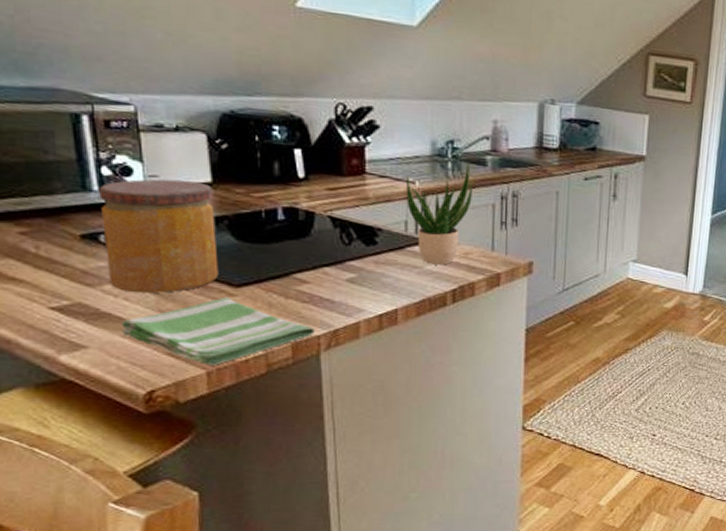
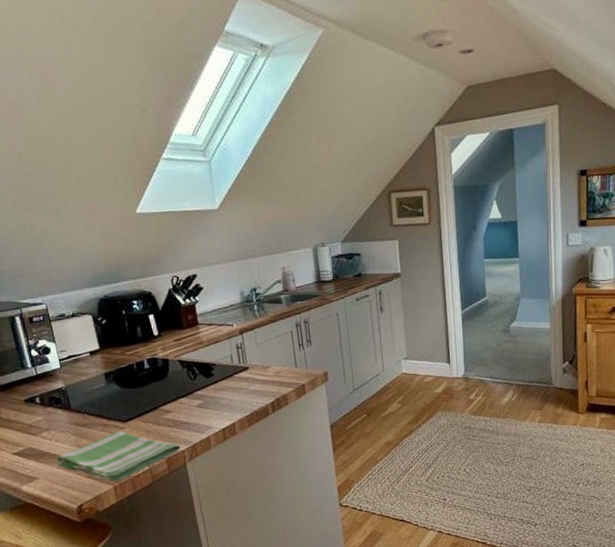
jar: present [98,179,219,294] -> none [31,350,112,436]
potted plant: present [407,163,472,265] -> none [227,303,276,385]

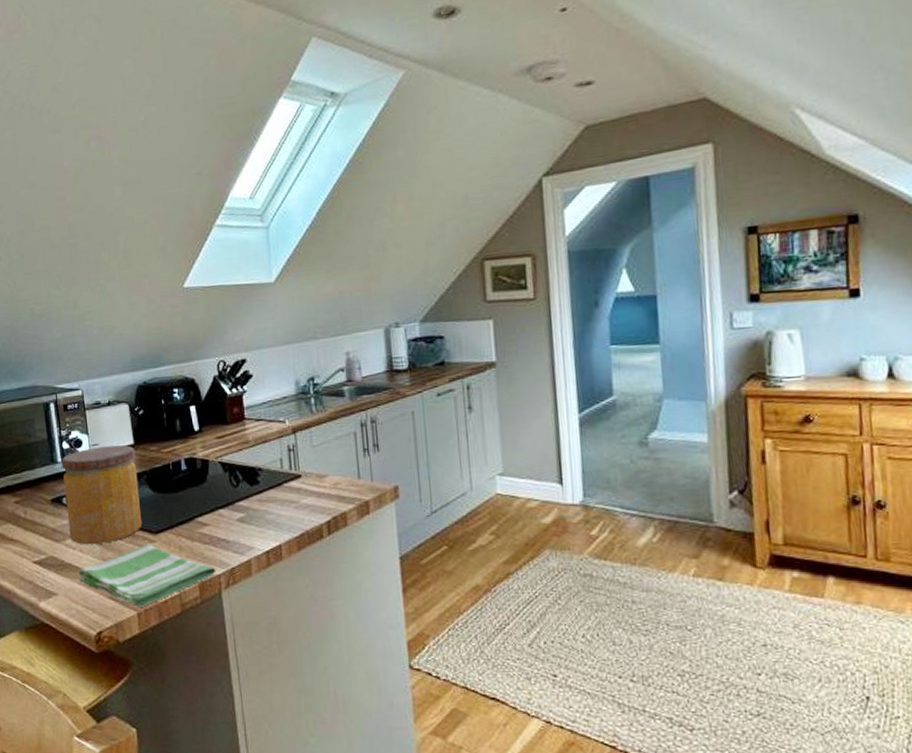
jar: none [31,350,112,436] -> present [61,445,142,545]

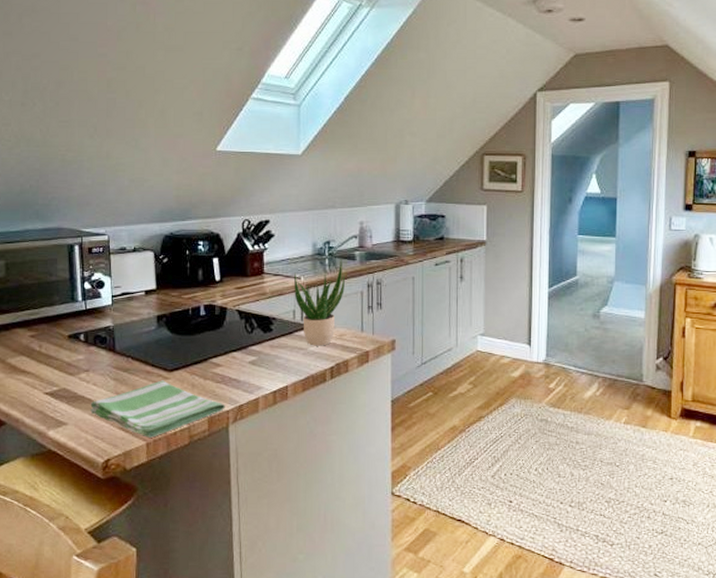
jar: present [61,445,142,545] -> none [82,289,158,379]
potted plant: none [278,396,335,498] -> present [294,259,345,346]

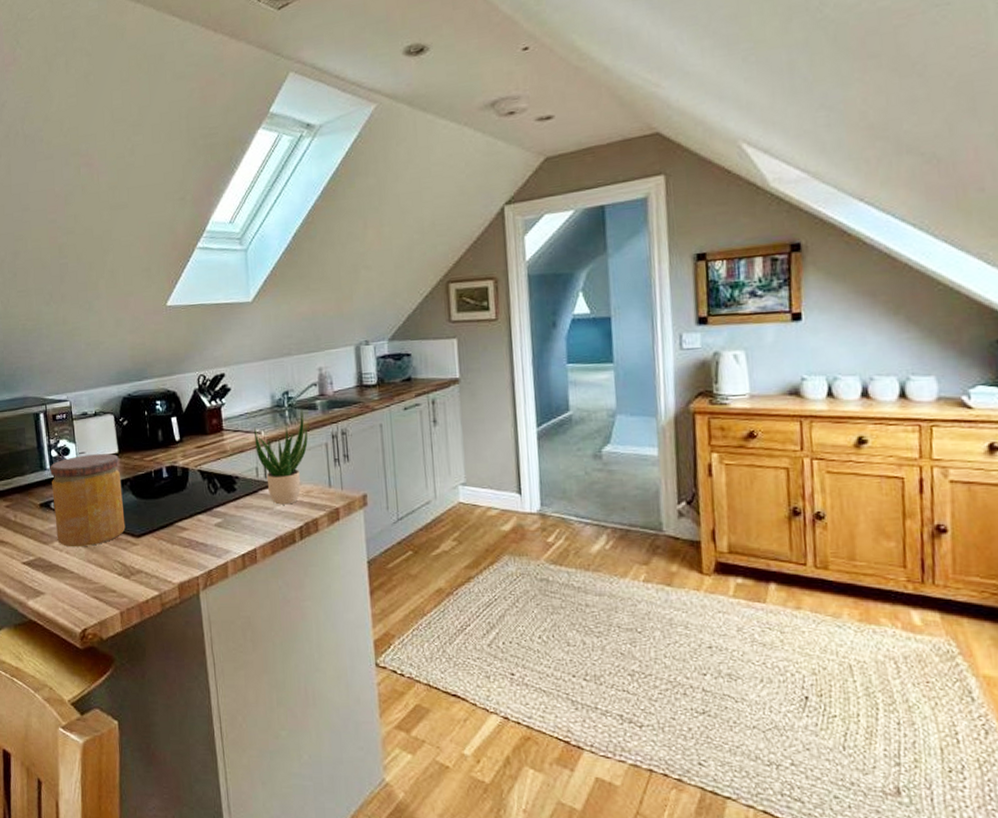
jar: none [82,289,158,379] -> present [50,453,126,547]
dish towel: present [90,380,225,438] -> none [65,546,195,606]

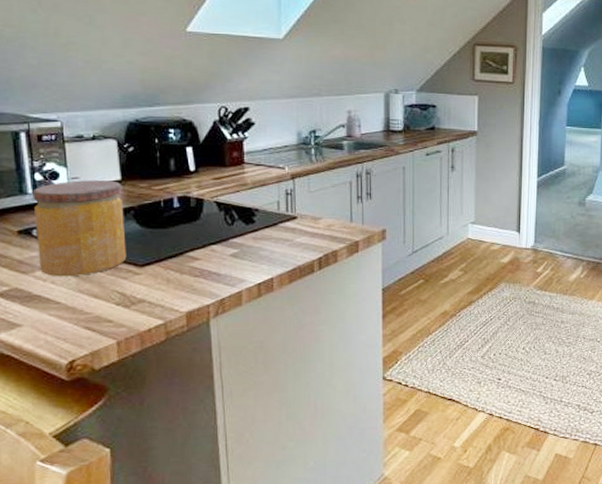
potted plant: present [254,409,308,505] -> none [278,148,332,237]

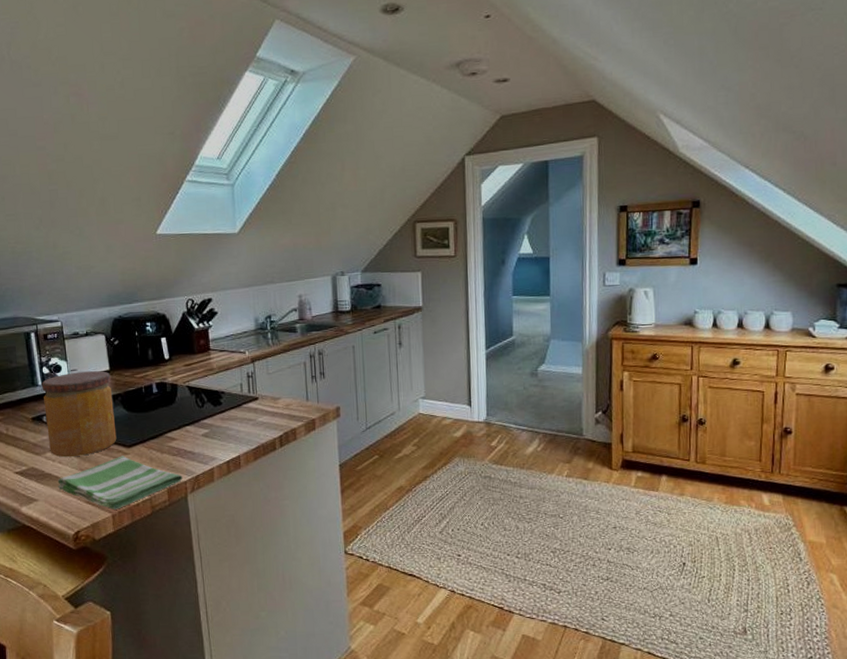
dish towel: none [49,276,205,336] -> present [57,455,183,510]

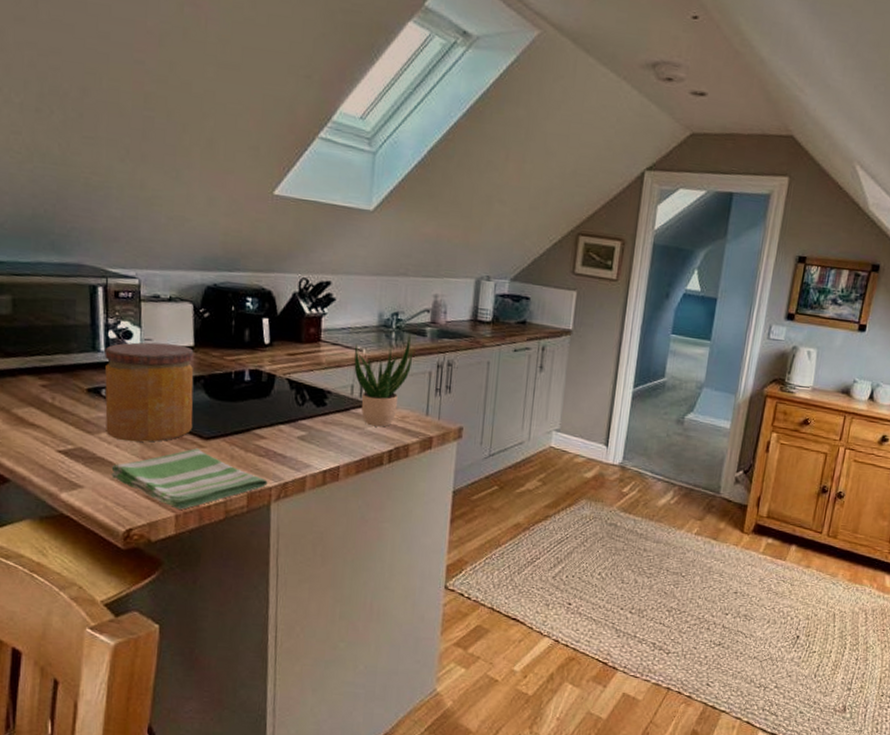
potted plant: none [239,332,288,417] -> present [354,333,412,427]

